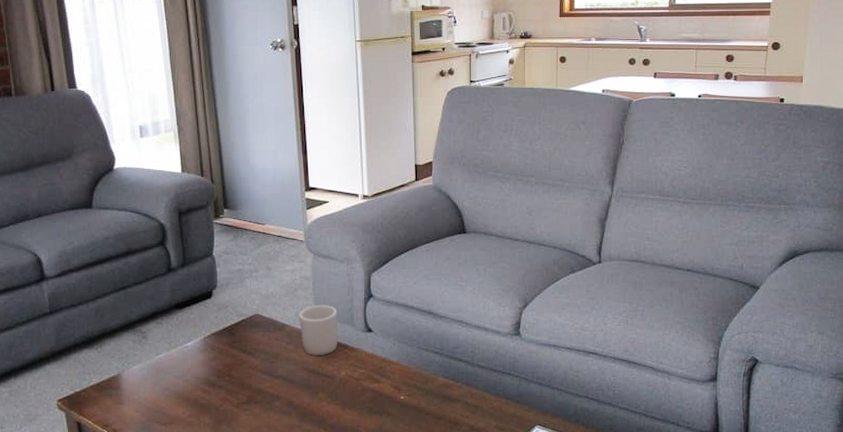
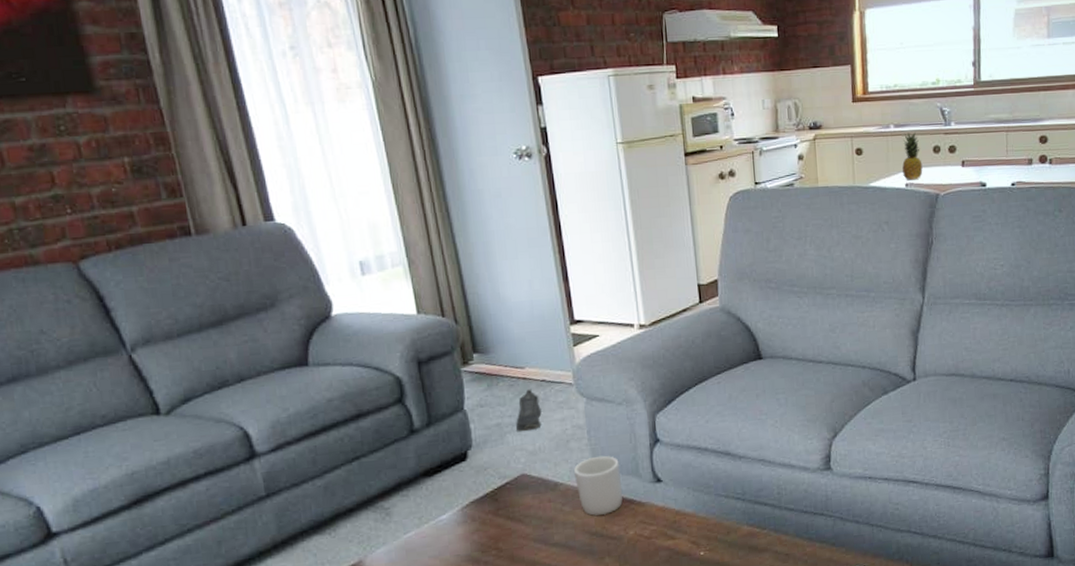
shoe: none [254,243,276,278] -> present [516,389,542,432]
fruit: none [600,44,619,87] -> present [902,131,923,181]

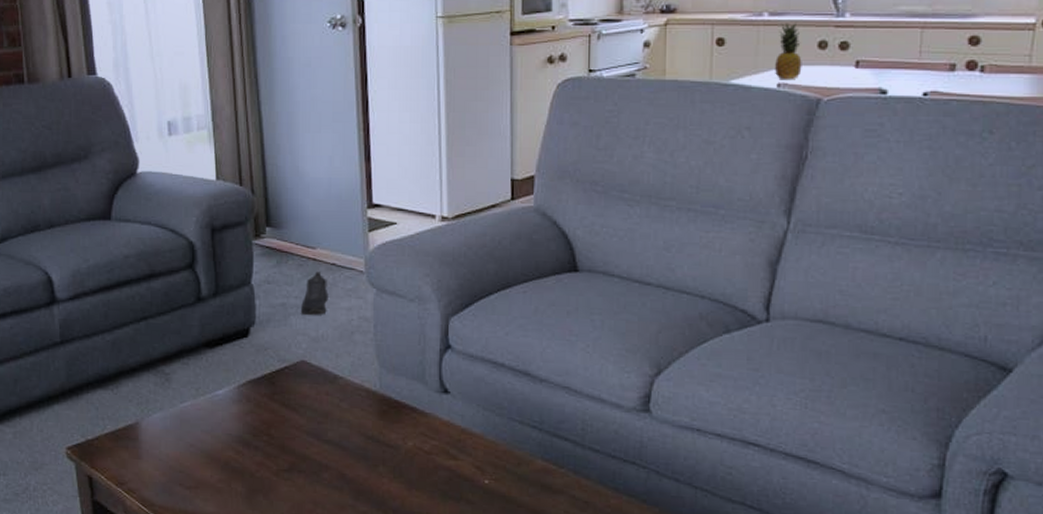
mug: present [573,455,623,516] -> none [355,353,406,419]

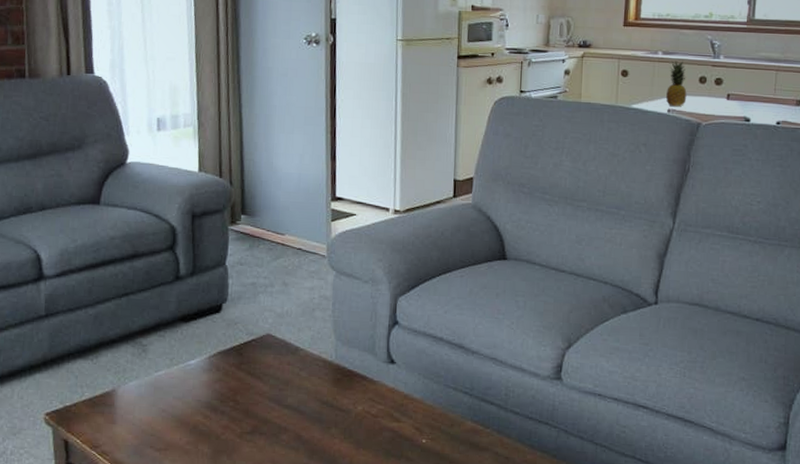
shoe: present [301,271,329,316] -> none [269,255,294,294]

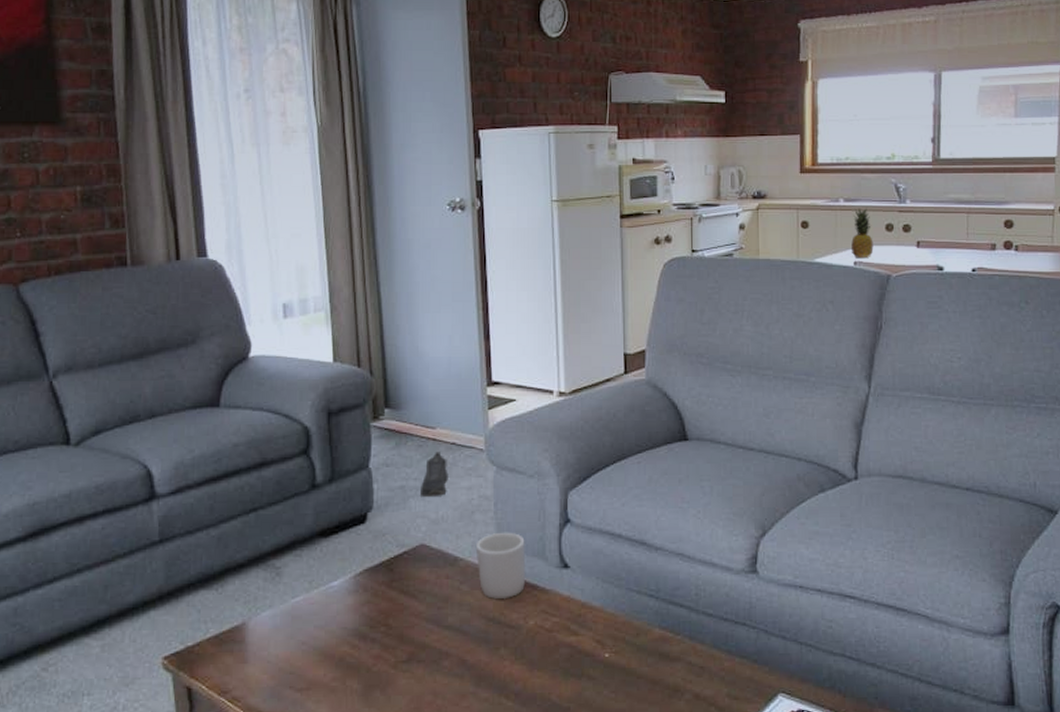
shoe: none [269,255,294,294] -> present [421,451,448,498]
mug: none [314,328,358,386] -> present [475,532,526,599]

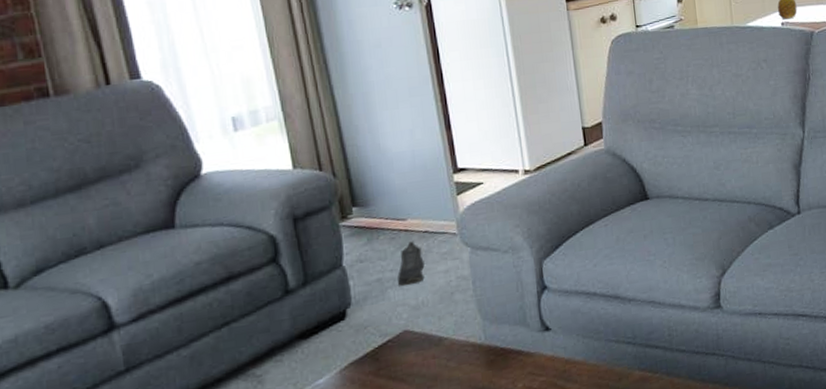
mug: present [475,532,526,599] -> none [458,306,511,370]

